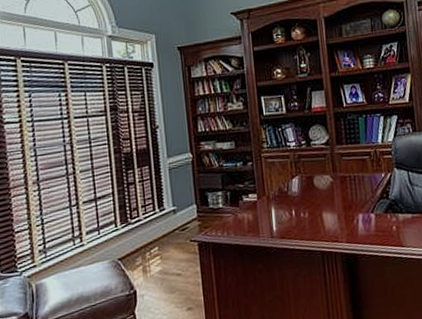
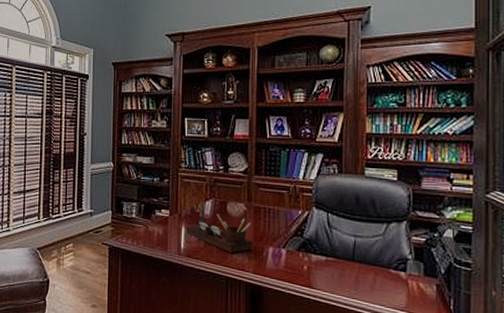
desk organizer: none [275,180,344,227] -> present [186,202,253,253]

